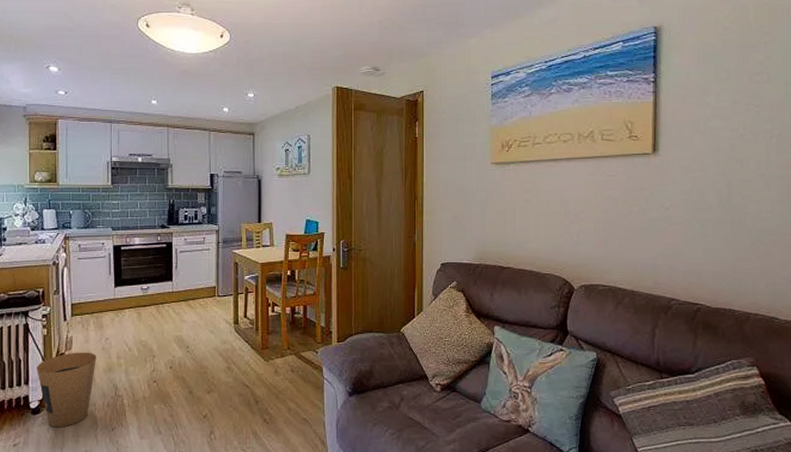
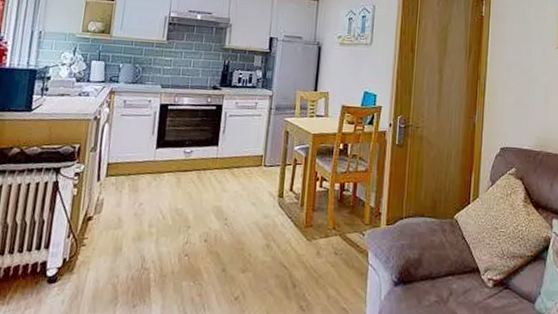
trash can: present [37,352,96,428] -> none [60,216,127,301]

